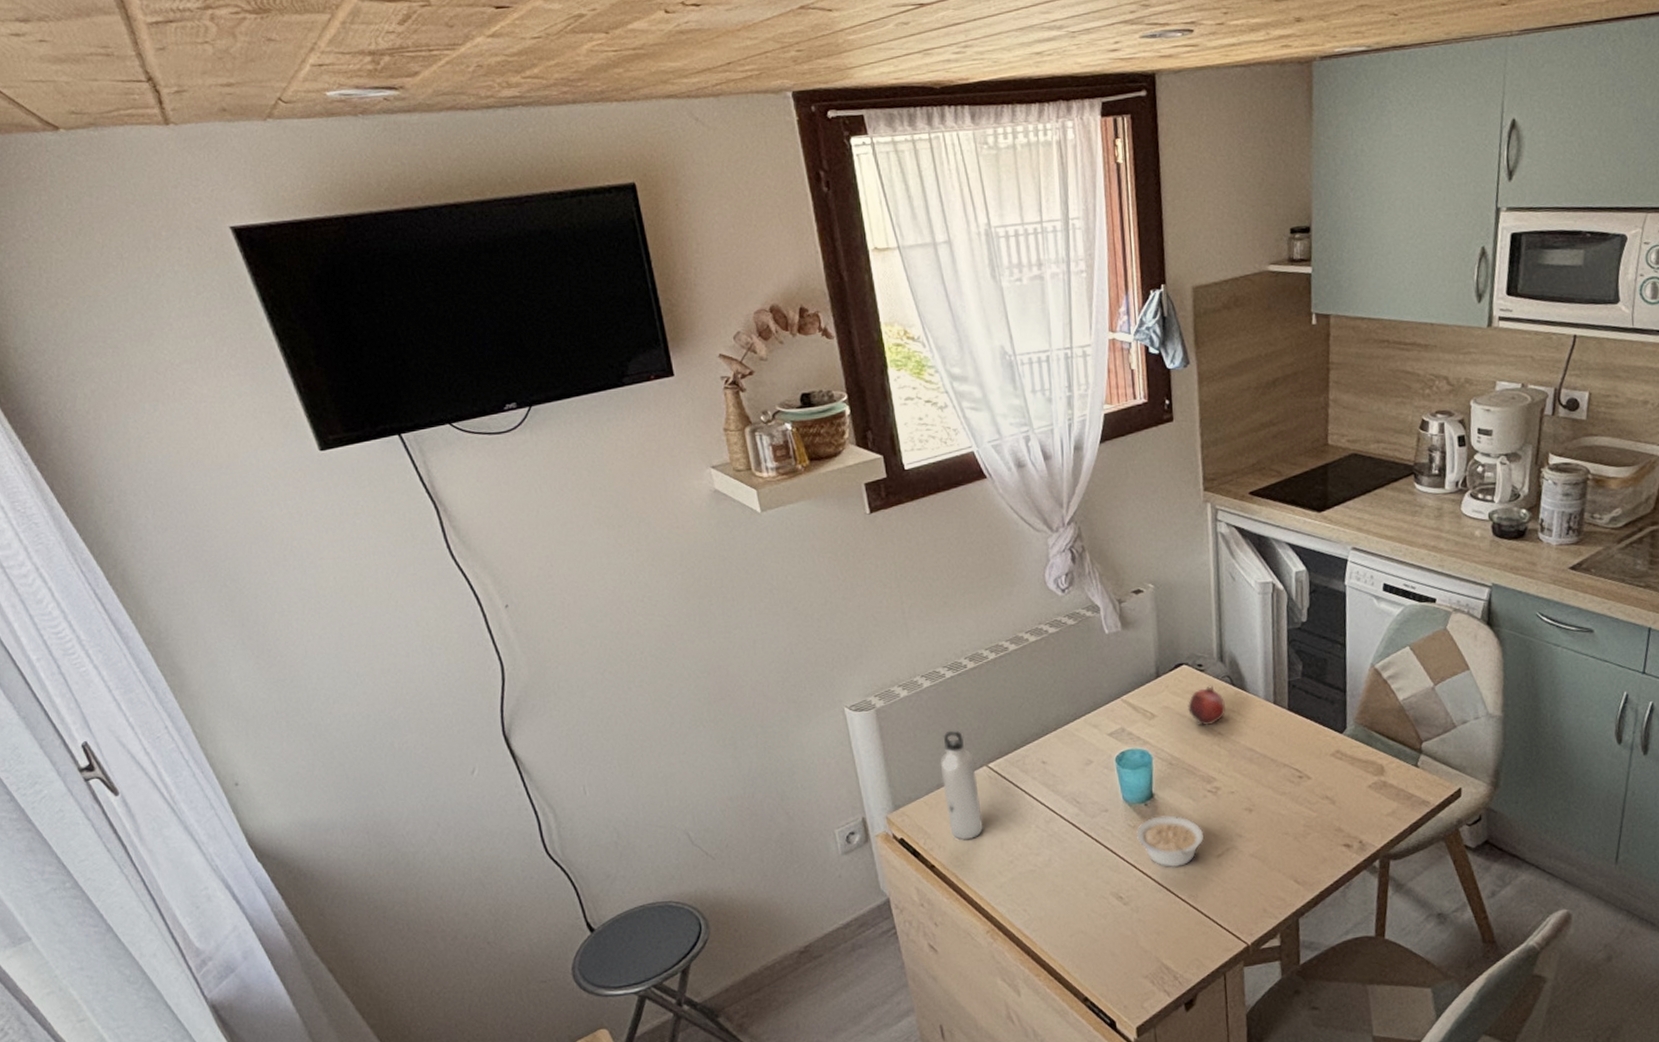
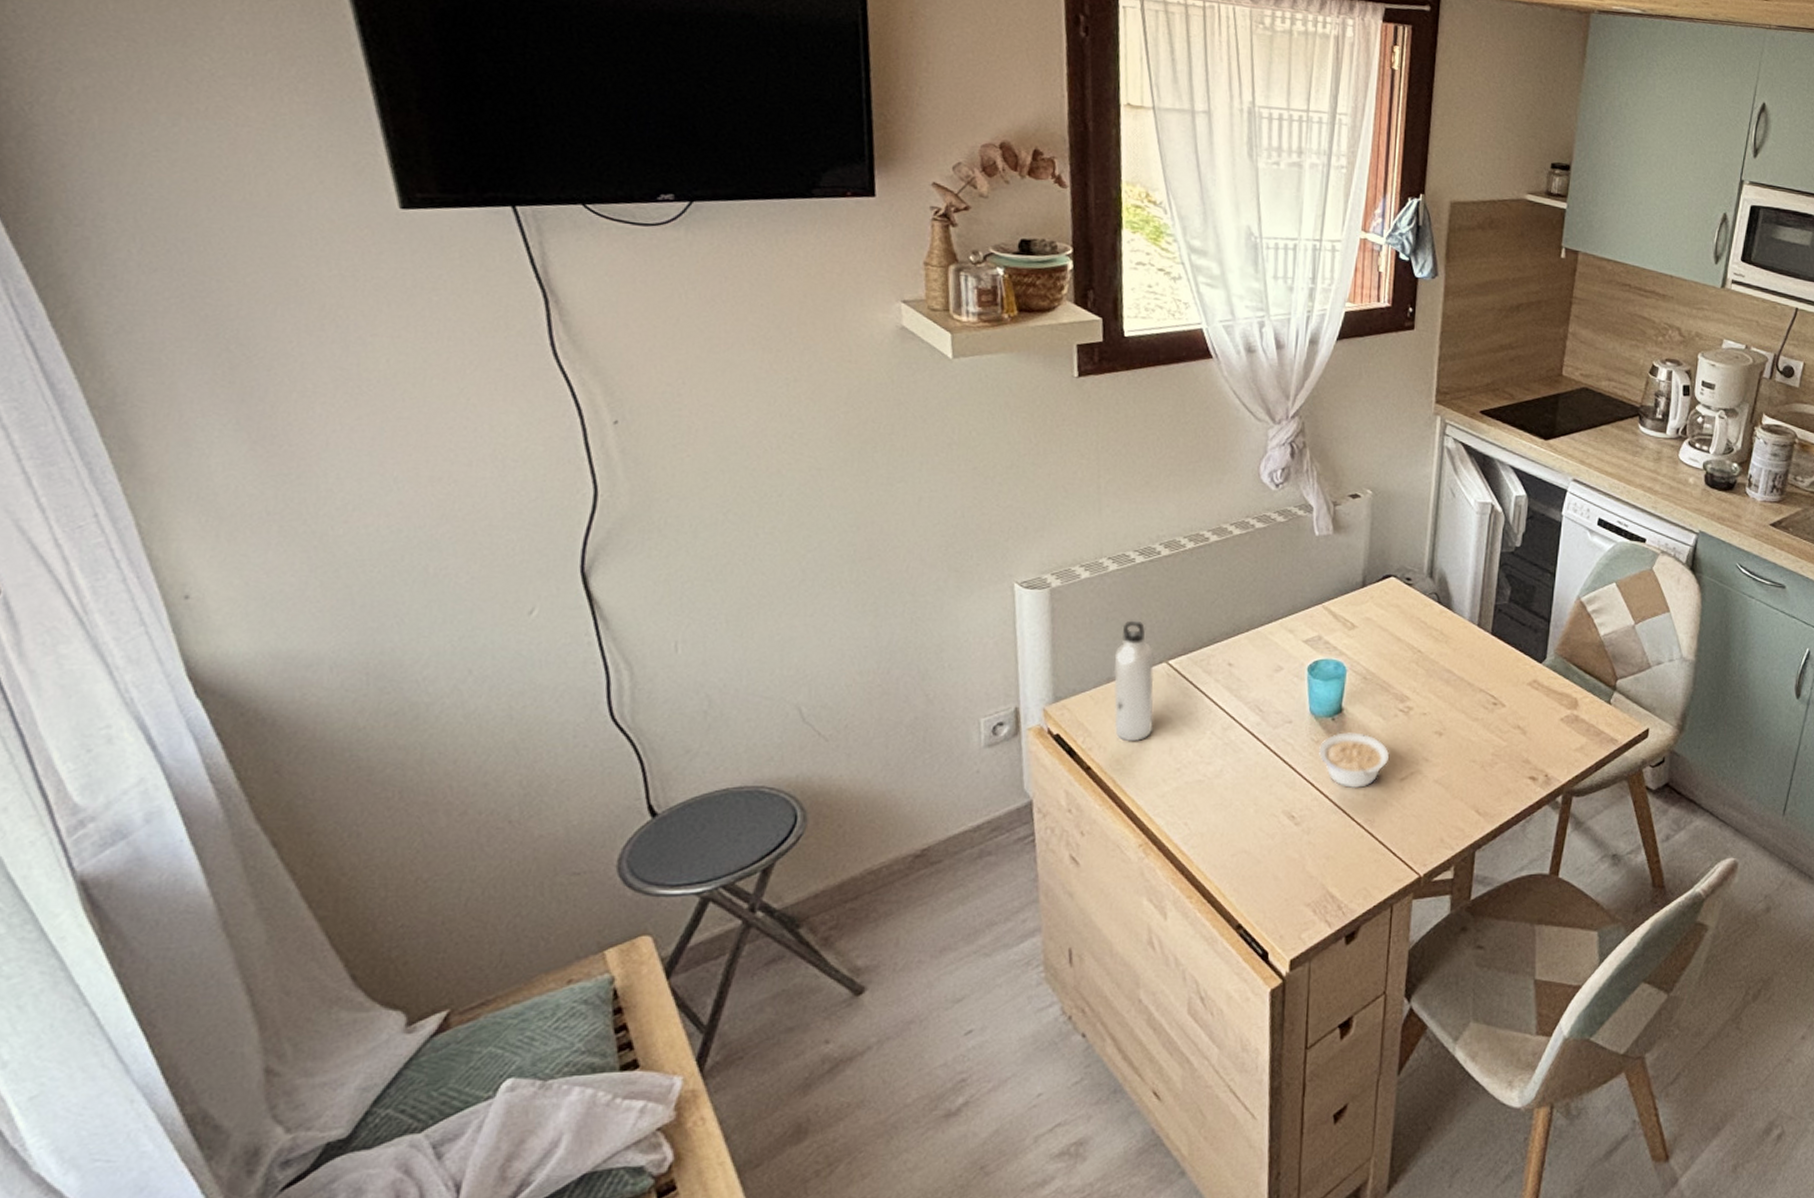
fruit: present [1188,685,1226,726] -> none [1390,601,1429,642]

